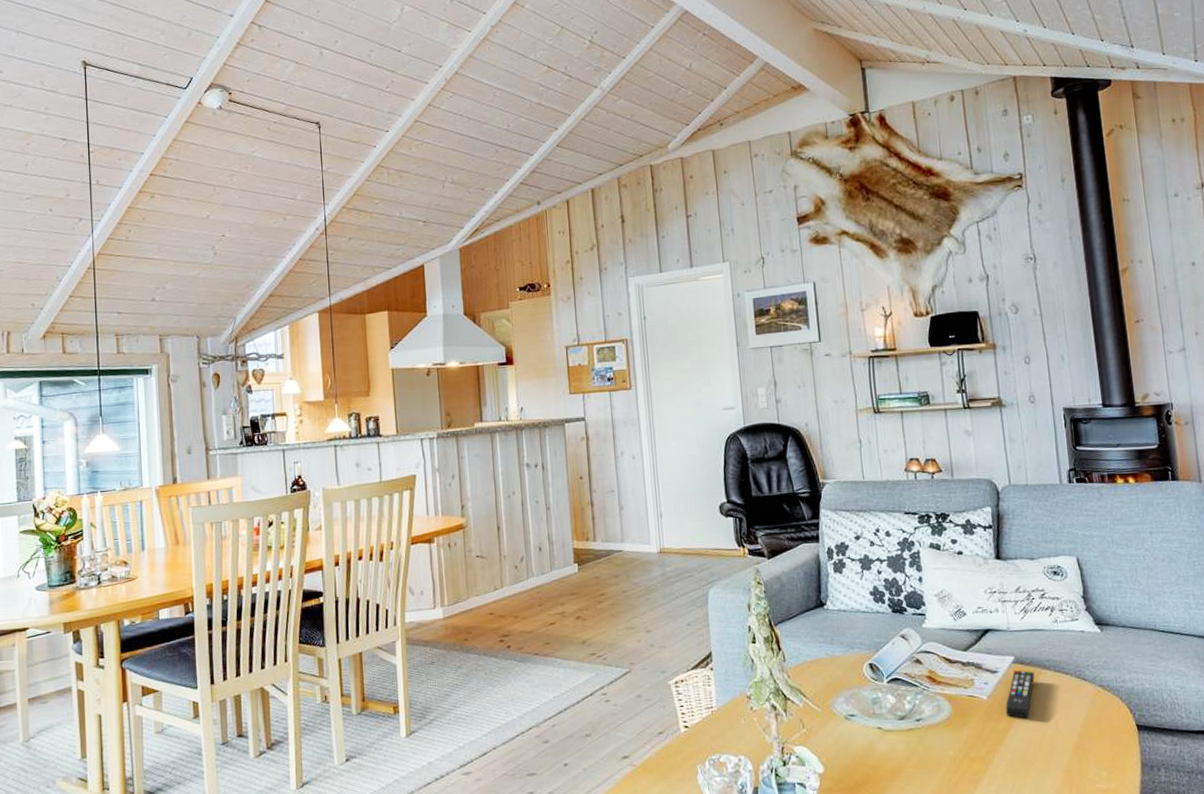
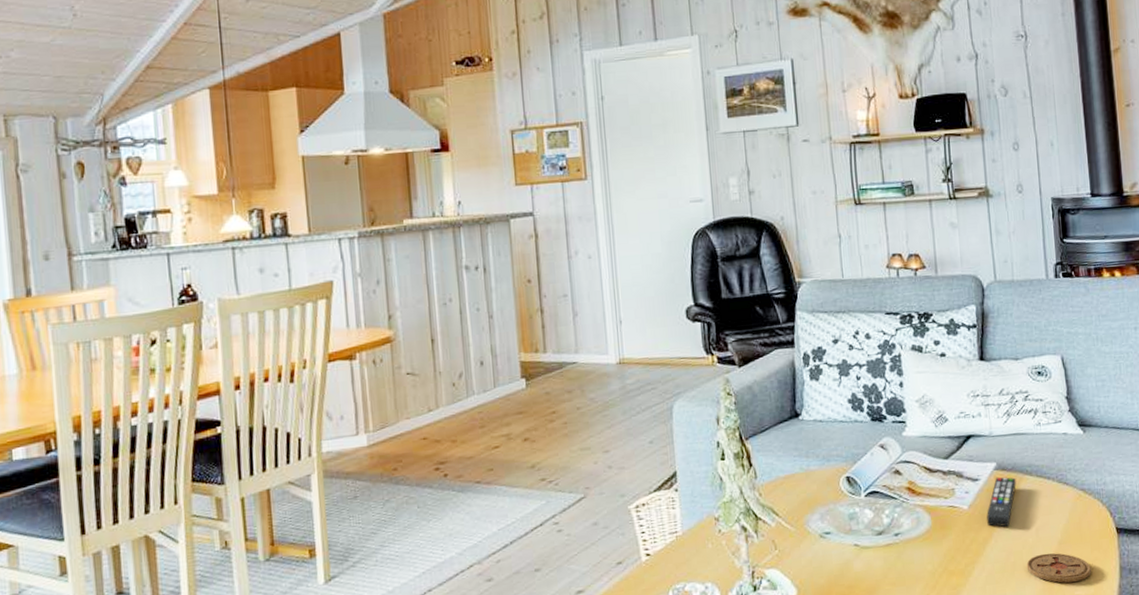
coaster: none [1046,745,1112,776] -> present [1026,553,1091,583]

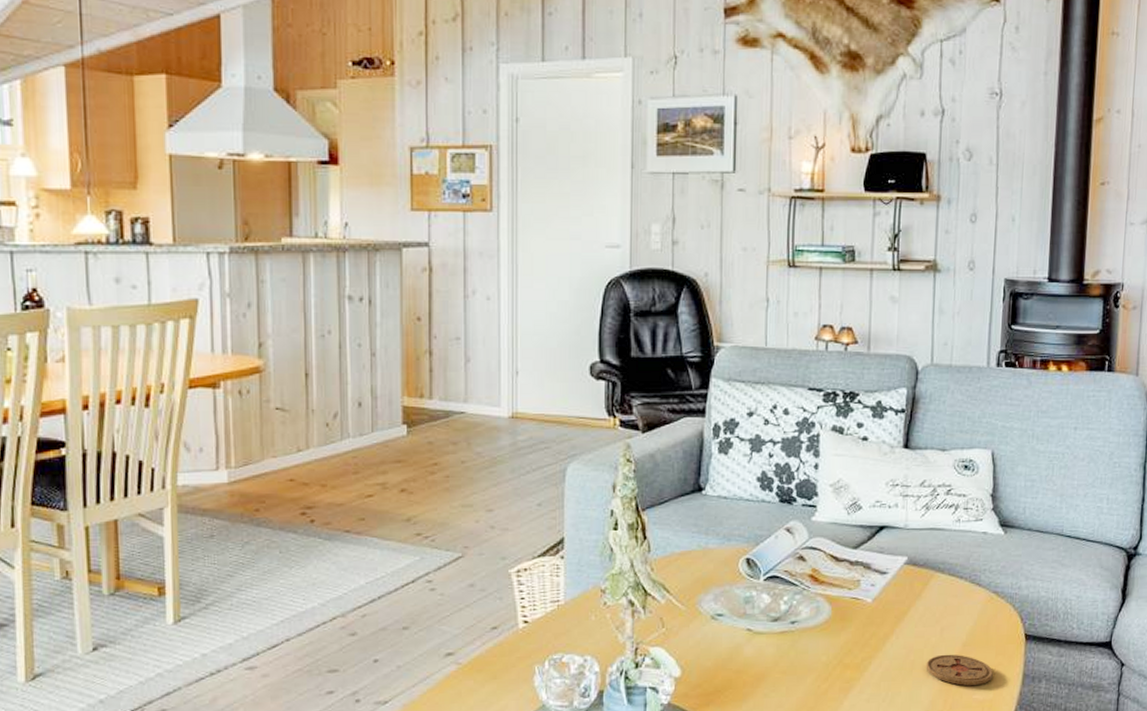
remote control: present [986,476,1016,527] -> none [890,571,926,624]

